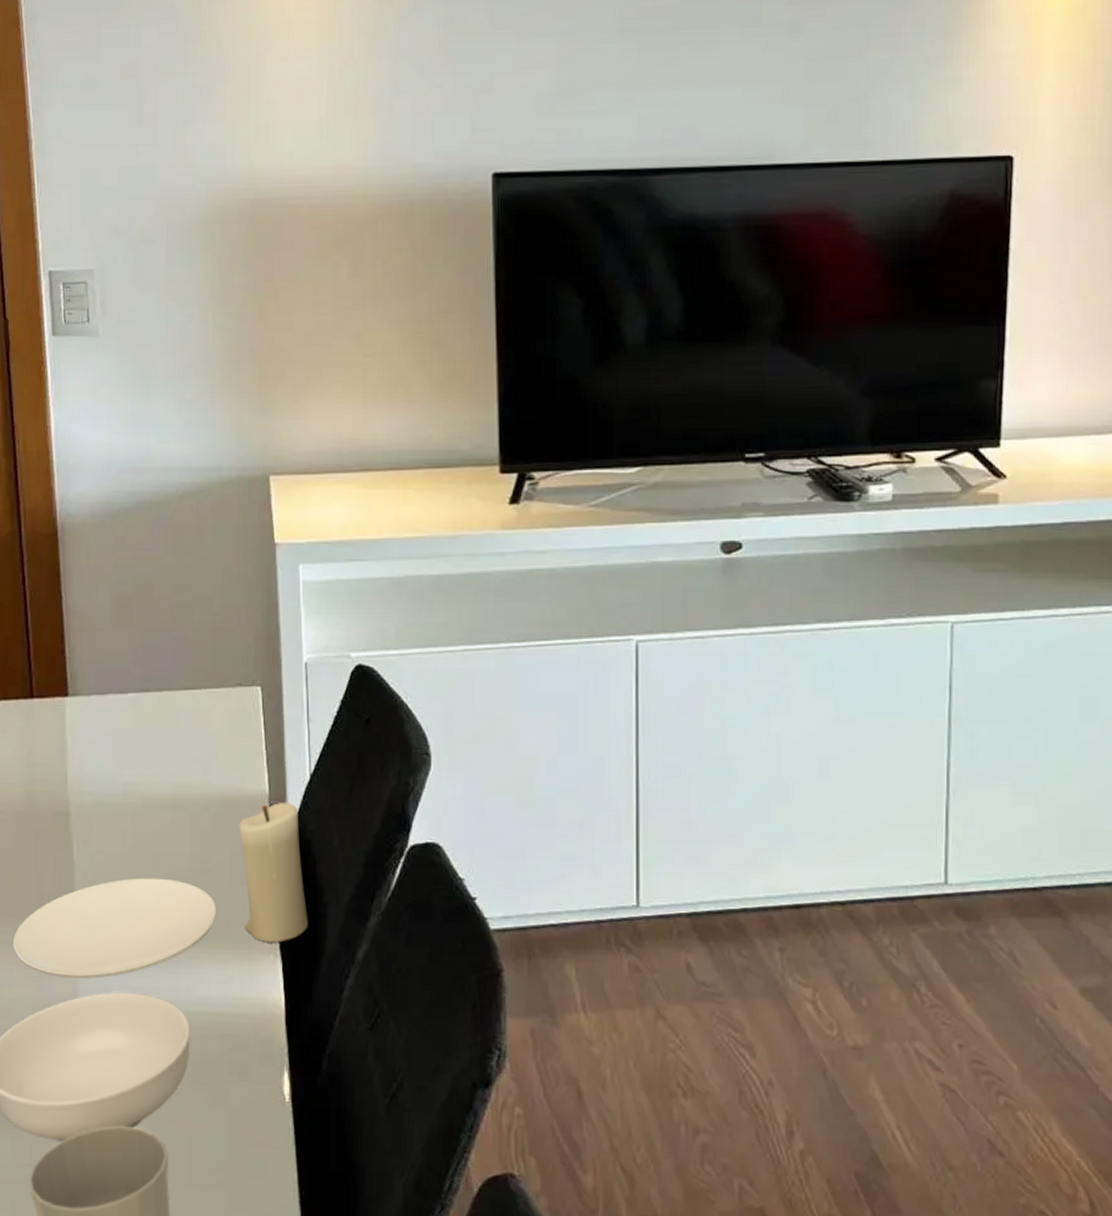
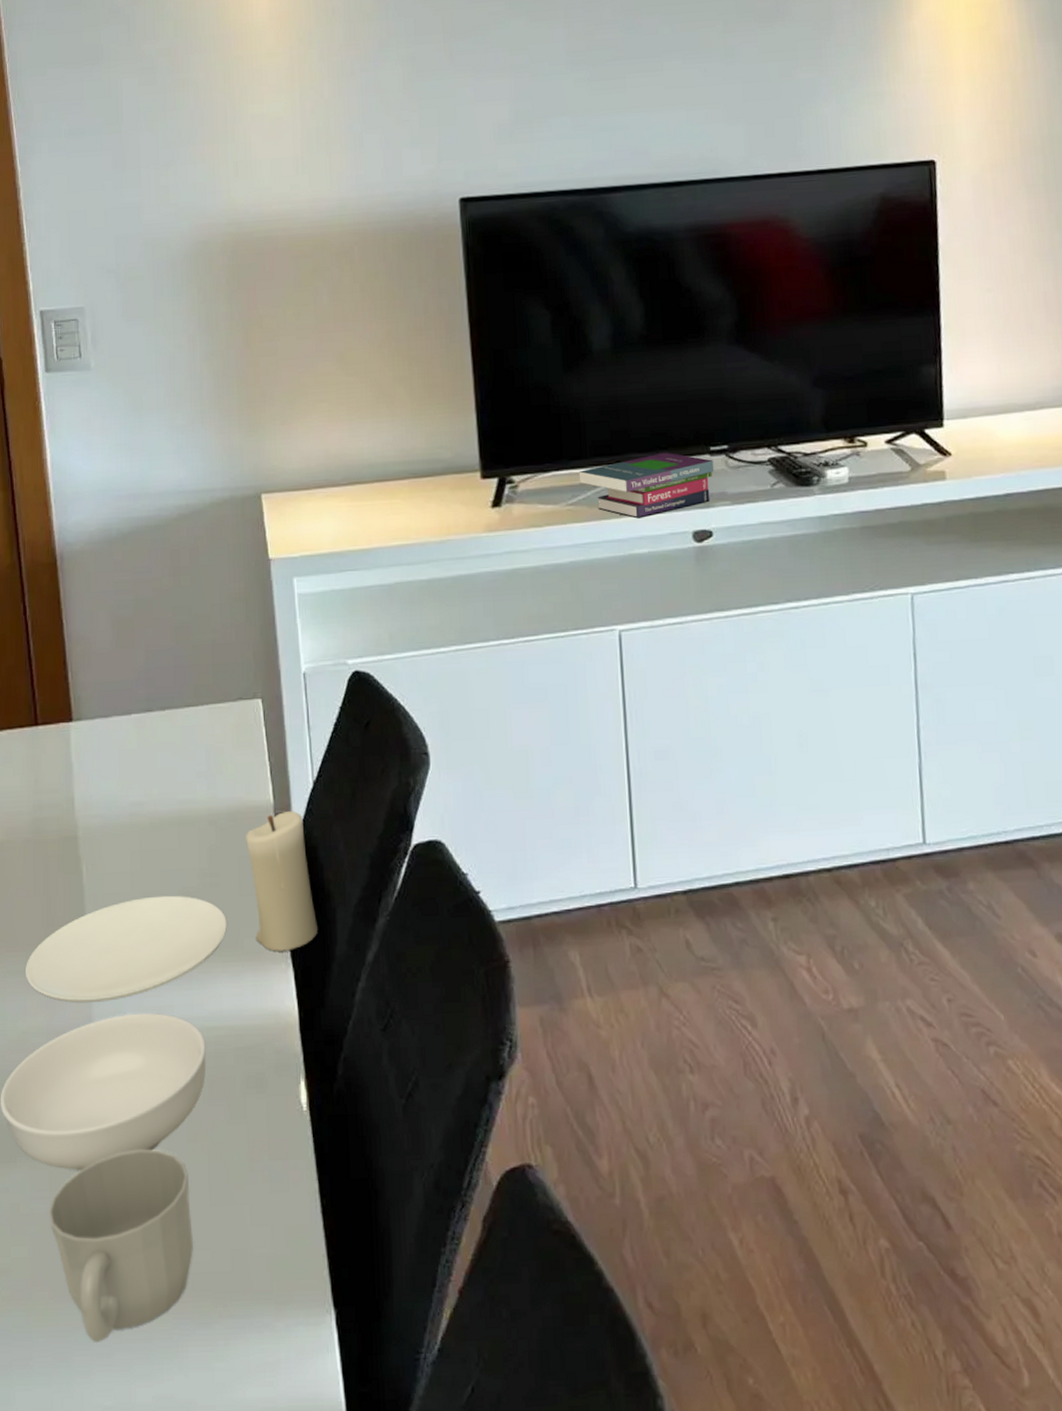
books: none [603,456,748,525] -> present [578,452,714,519]

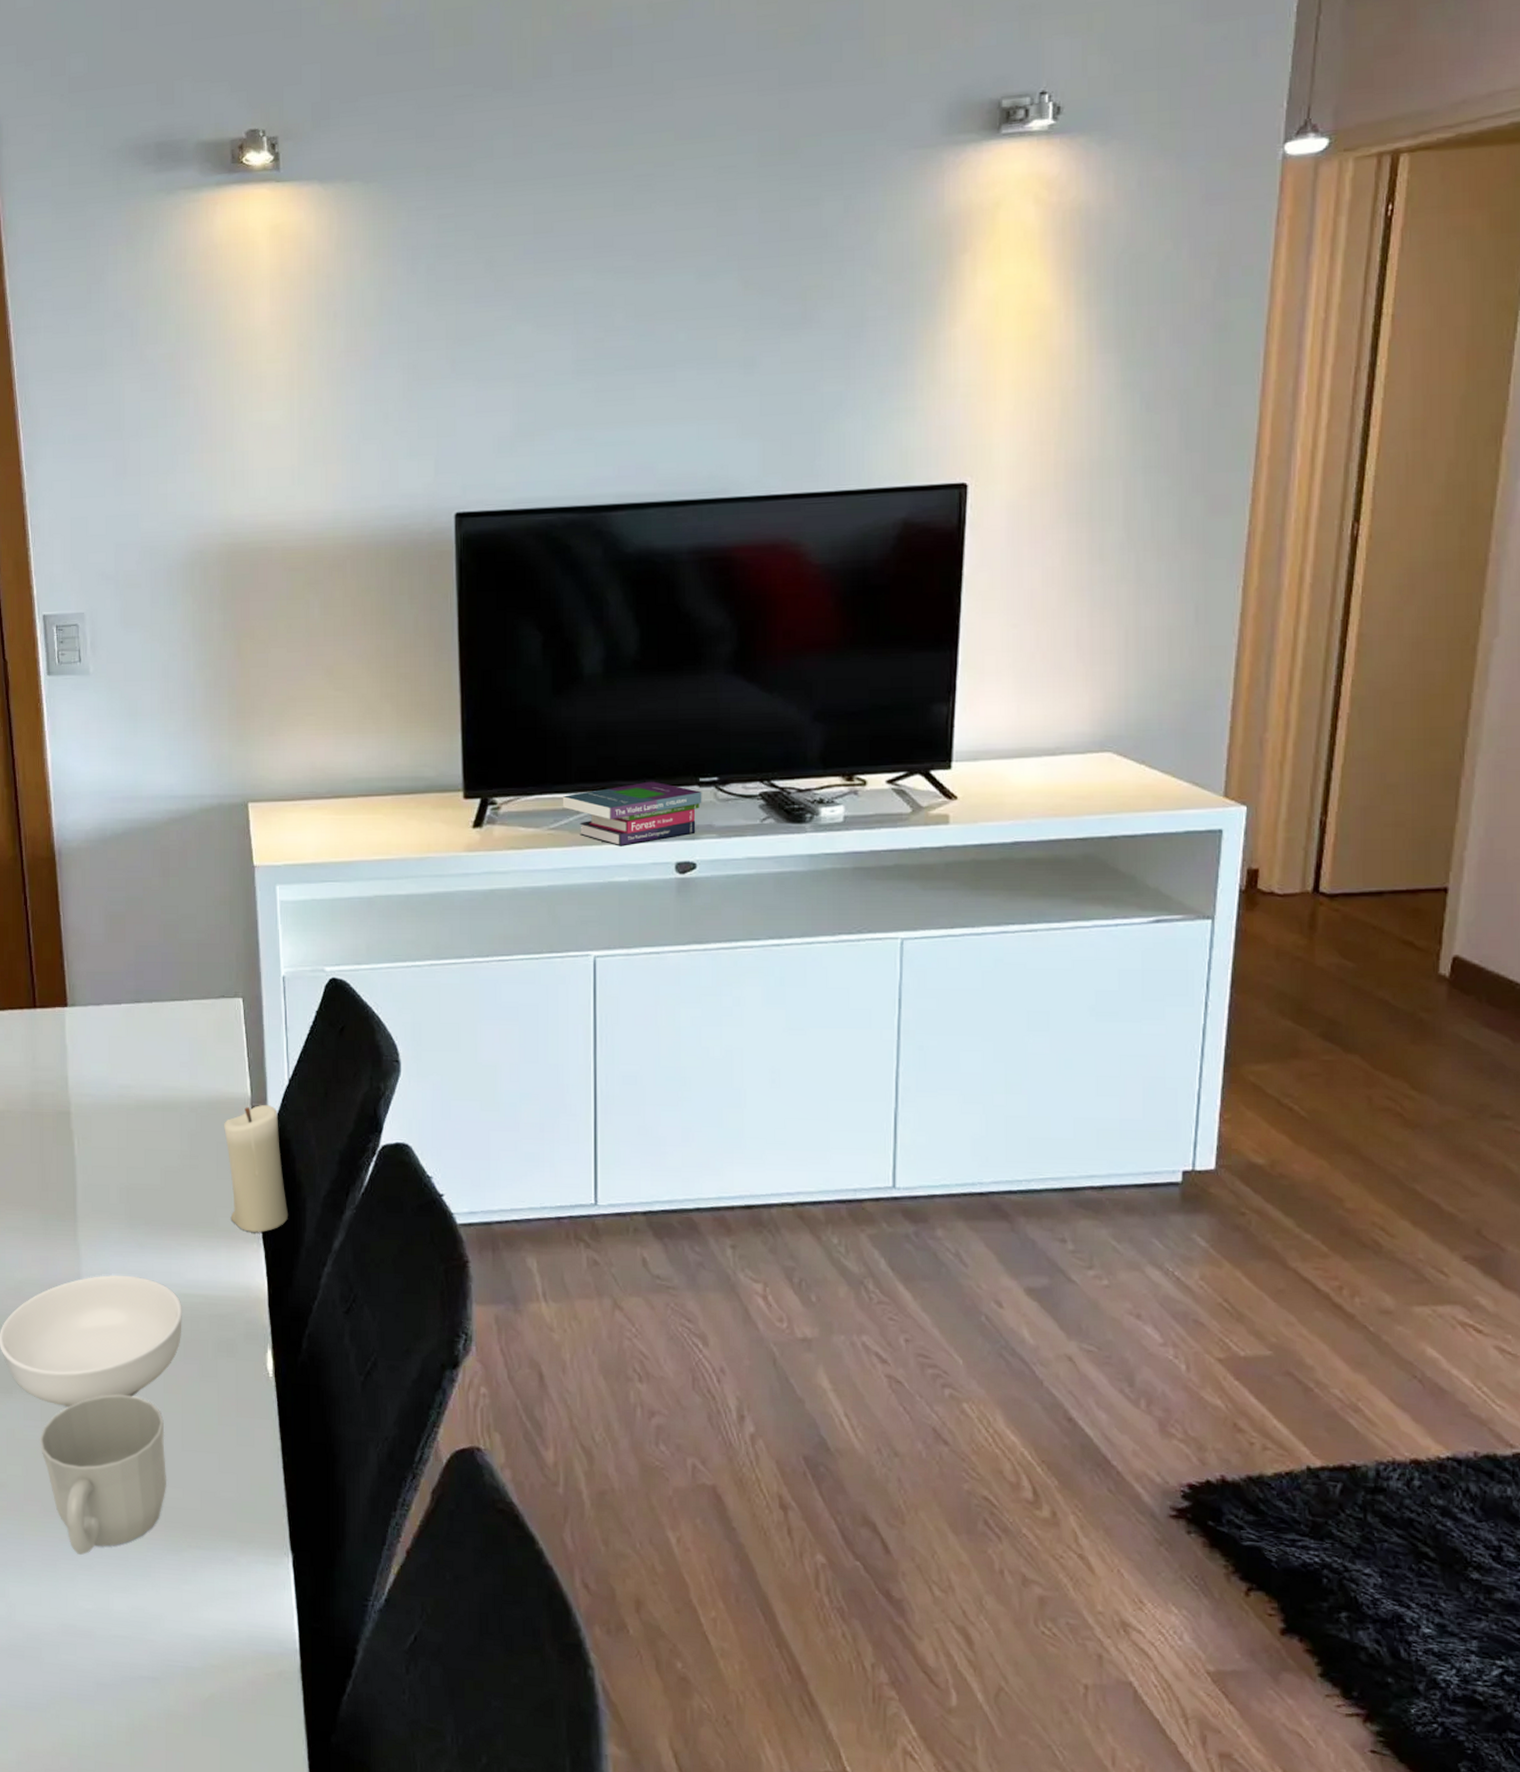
plate: present [26,895,227,1003] -> none [22,1172,204,1262]

